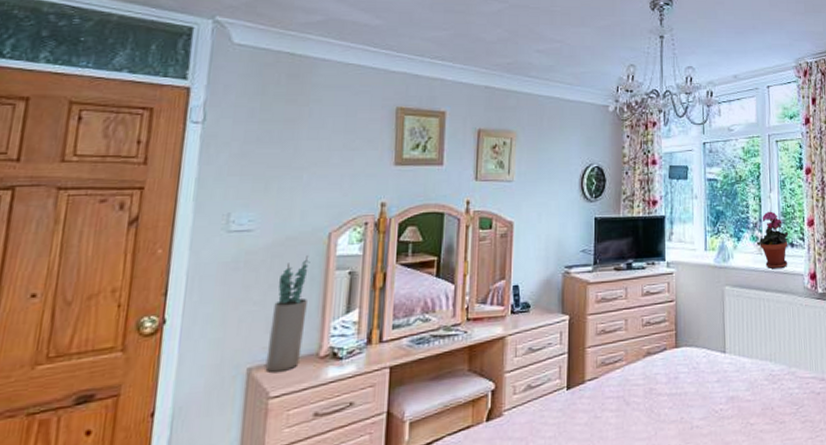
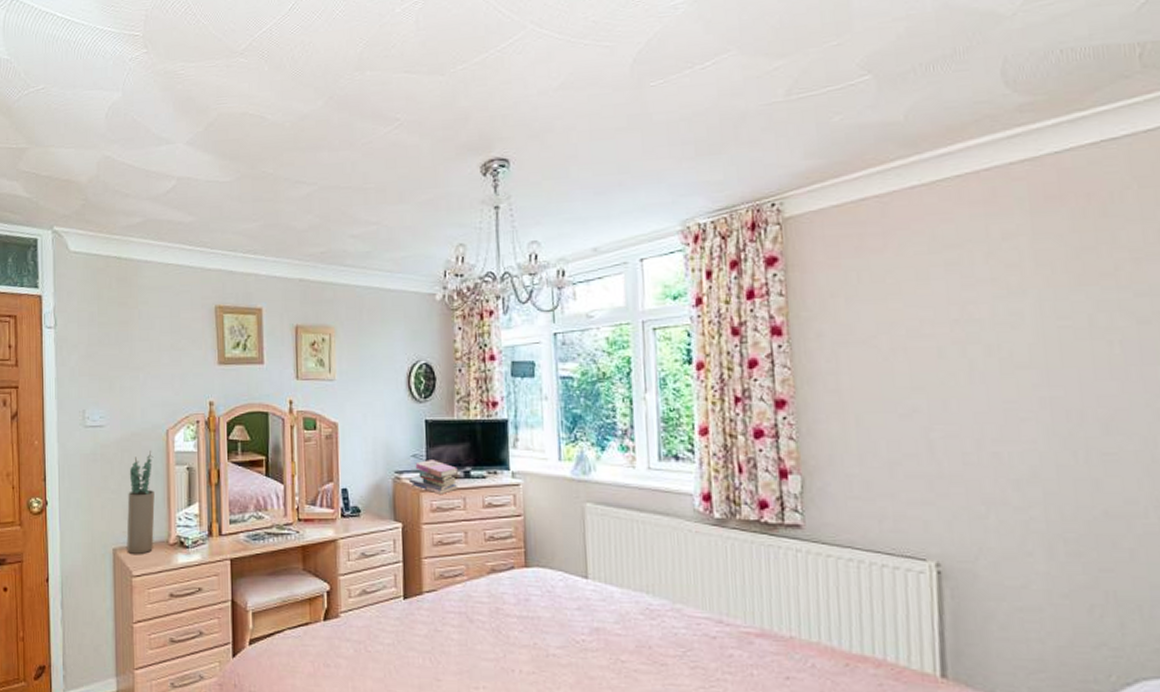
books: none [577,254,621,286] -> present [408,459,458,494]
potted plant: present [756,211,789,270] -> none [626,416,672,486]

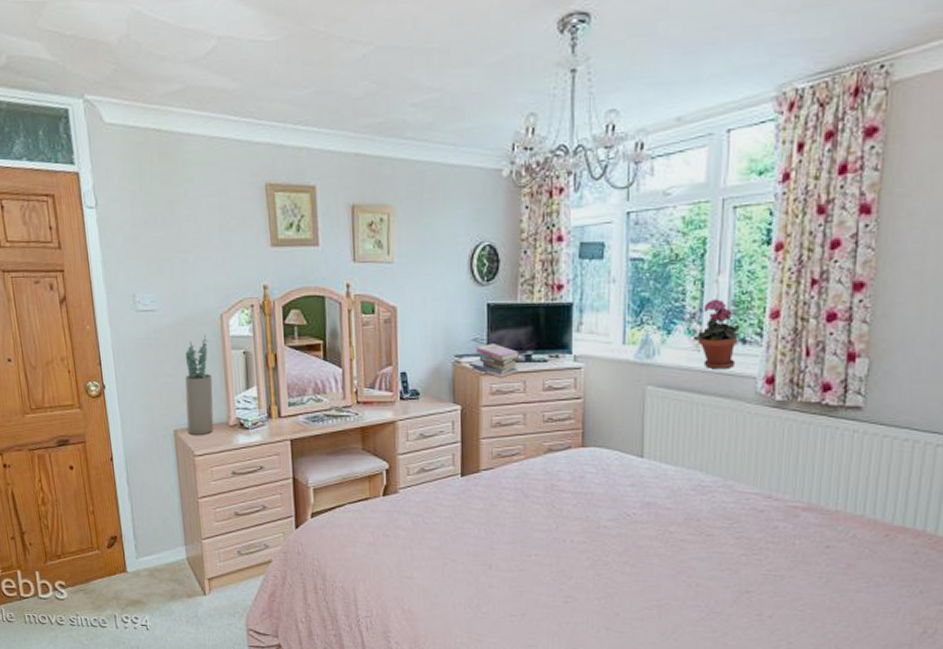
potted plant: none [626,416,672,486] -> present [692,299,741,370]

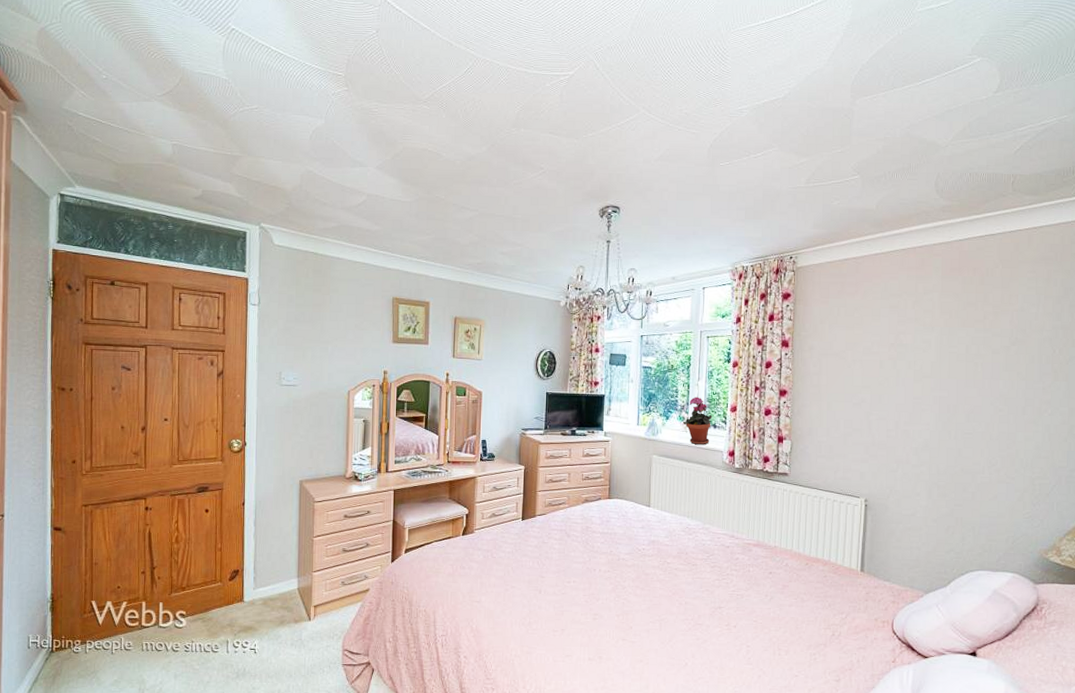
vase: present [185,335,214,435] -> none [311,406,337,485]
books: present [468,343,519,377] -> none [531,421,567,446]

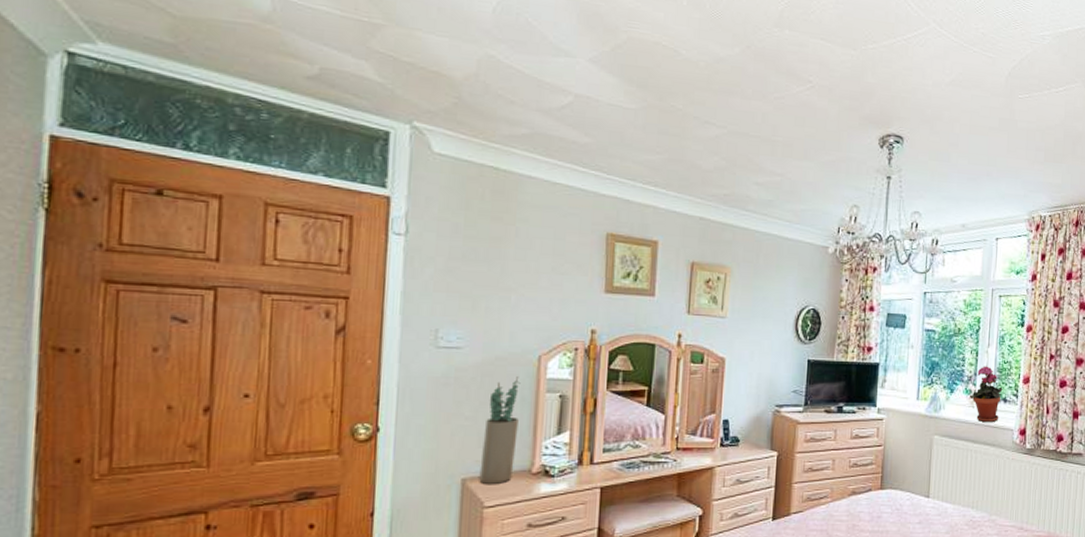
vase: none [311,406,337,485] -> present [479,377,521,484]

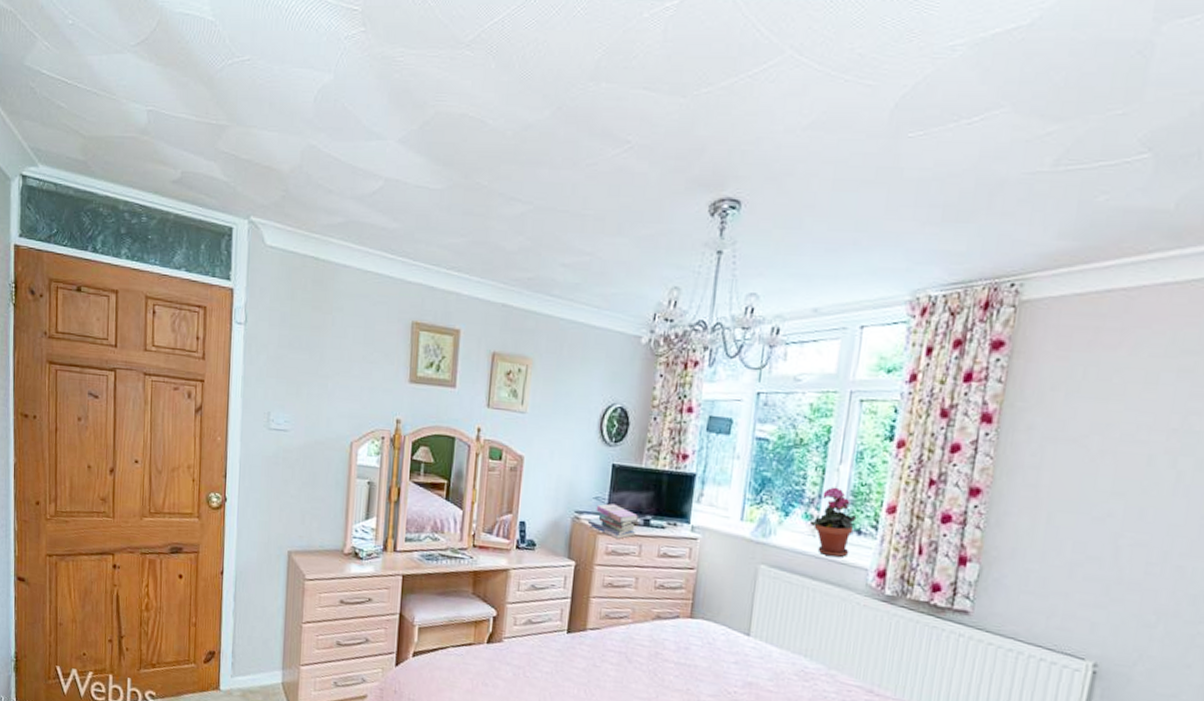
vase: present [479,377,521,484] -> none [301,461,335,560]
books: none [787,395,832,426] -> present [587,503,638,539]

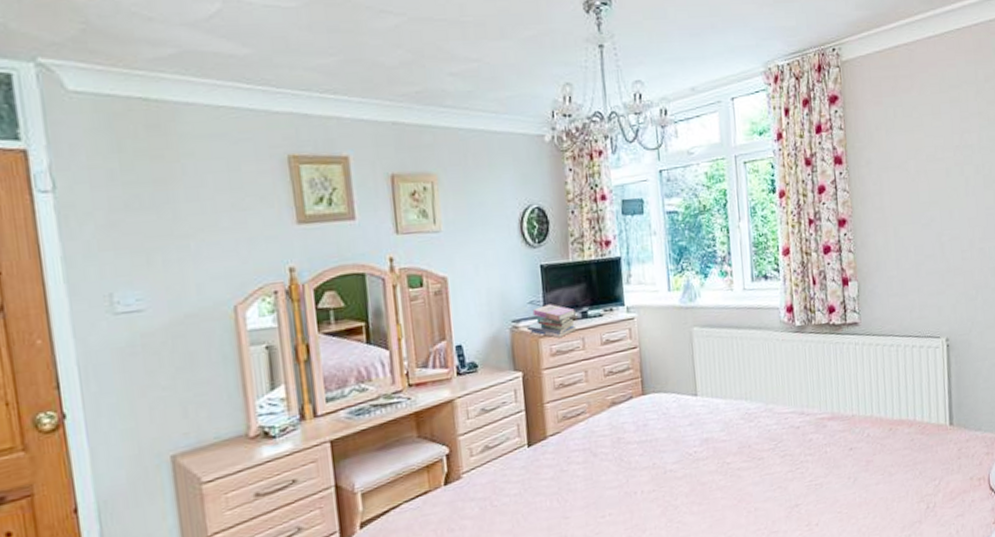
potted plant: present [809,487,857,558] -> none [725,242,762,305]

